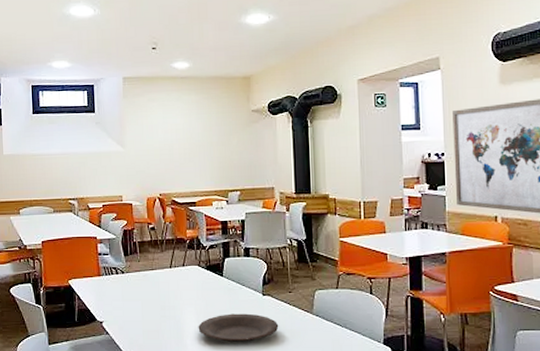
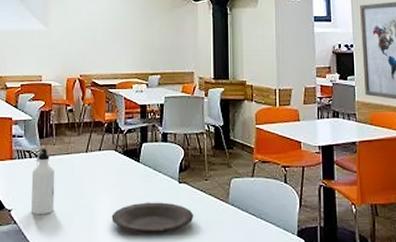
water bottle: none [119,265,143,326] -> present [30,148,55,215]

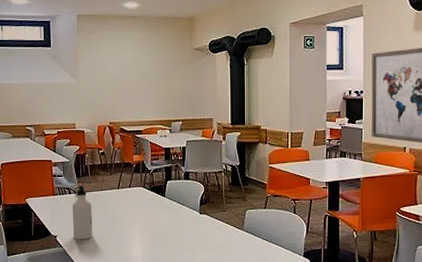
plate: present [111,202,194,233] -> none [142,229,213,254]

